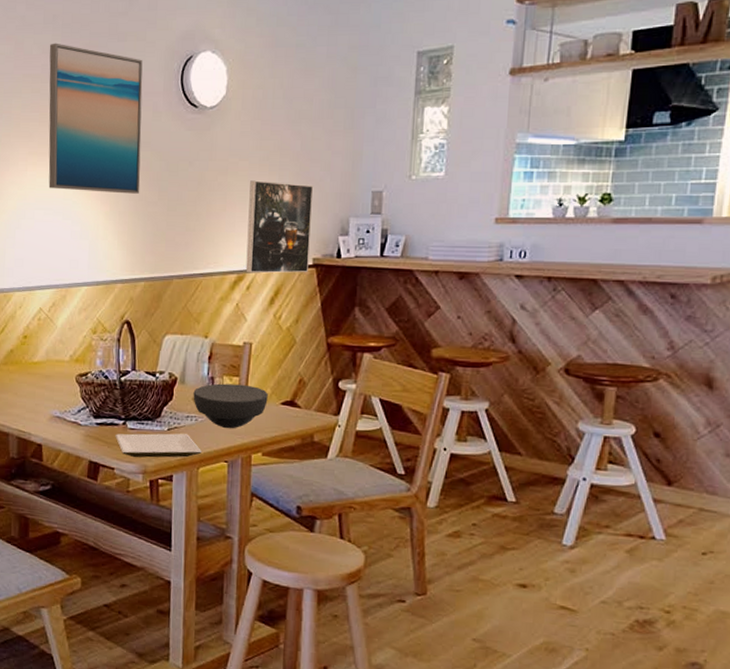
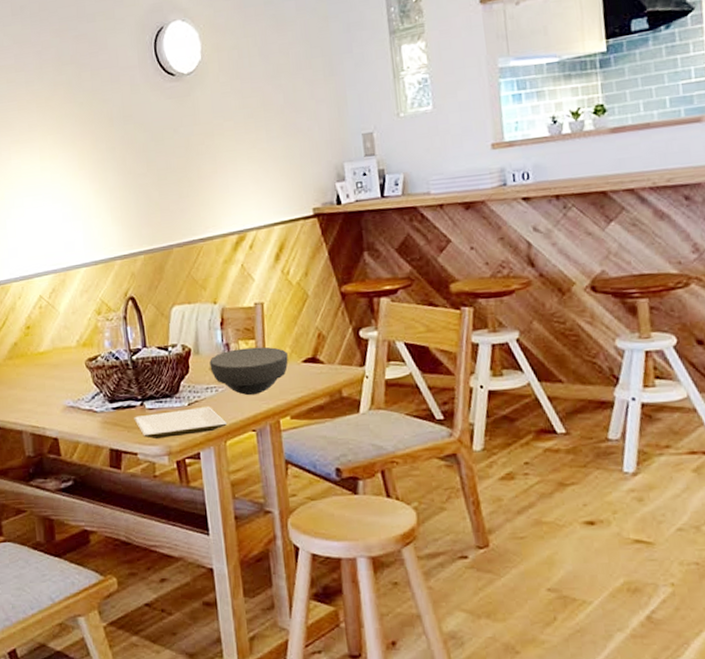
wall art: present [48,43,143,194] -> none [19,32,128,174]
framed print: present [245,180,314,274] -> none [238,136,310,232]

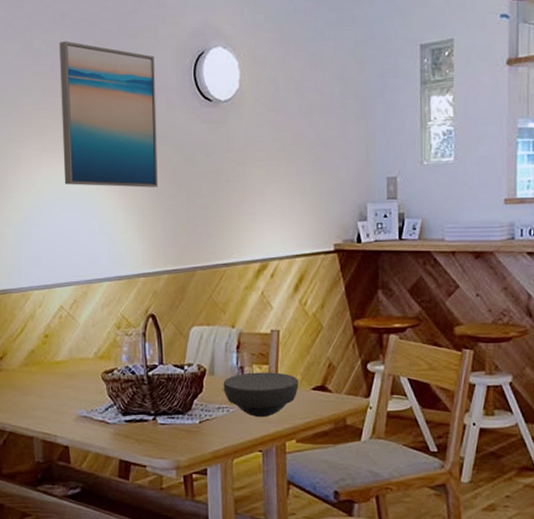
wall art: none [19,32,128,174] -> present [59,41,158,188]
plate: present [134,407,228,439] -> none [145,426,236,452]

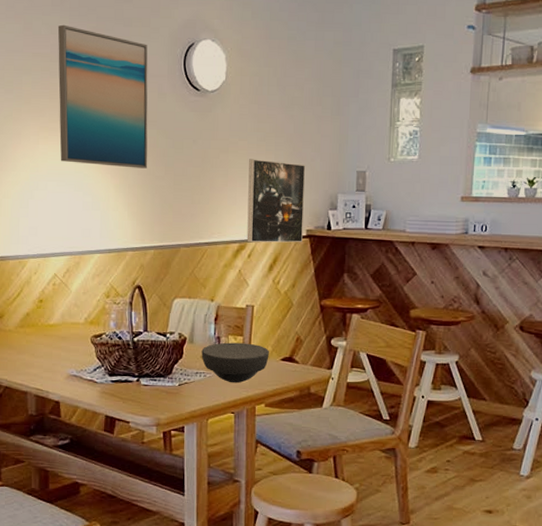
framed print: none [268,170,331,261] -> present [247,159,306,243]

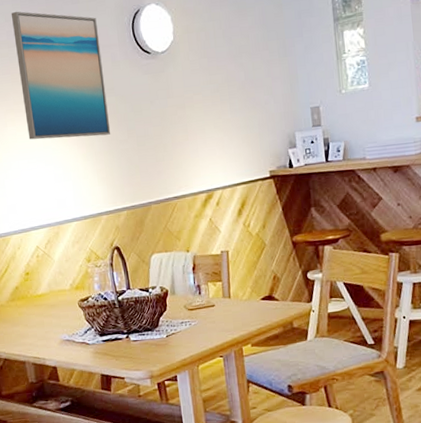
bowl: present [201,342,269,384] -> none [184,287,249,328]
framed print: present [247,159,306,243] -> none [206,108,267,191]

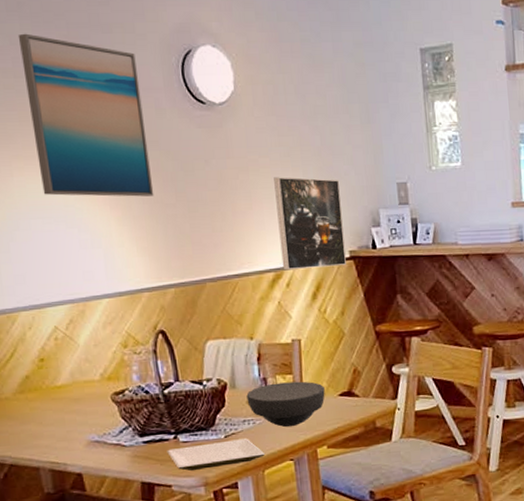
plate: none [121,338,200,365] -> present [167,438,266,471]
bowl: none [184,287,249,328] -> present [246,381,325,428]
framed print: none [206,108,267,191] -> present [274,177,346,271]

